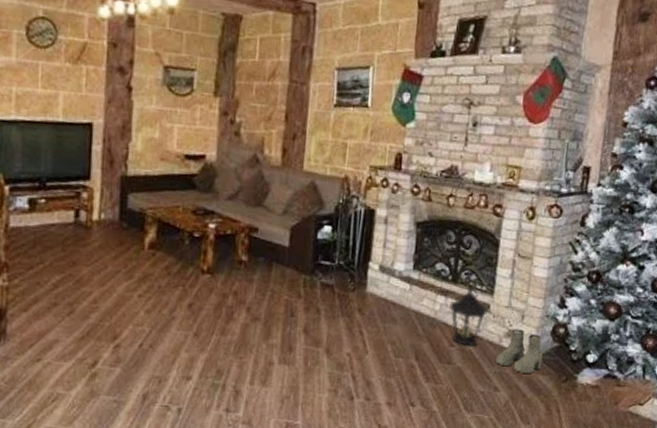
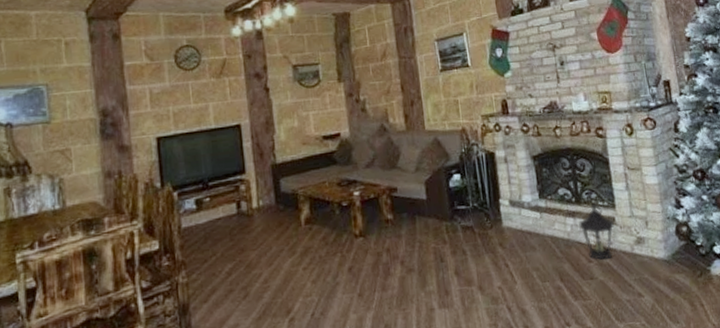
boots: present [496,329,544,375] -> none [632,234,675,276]

